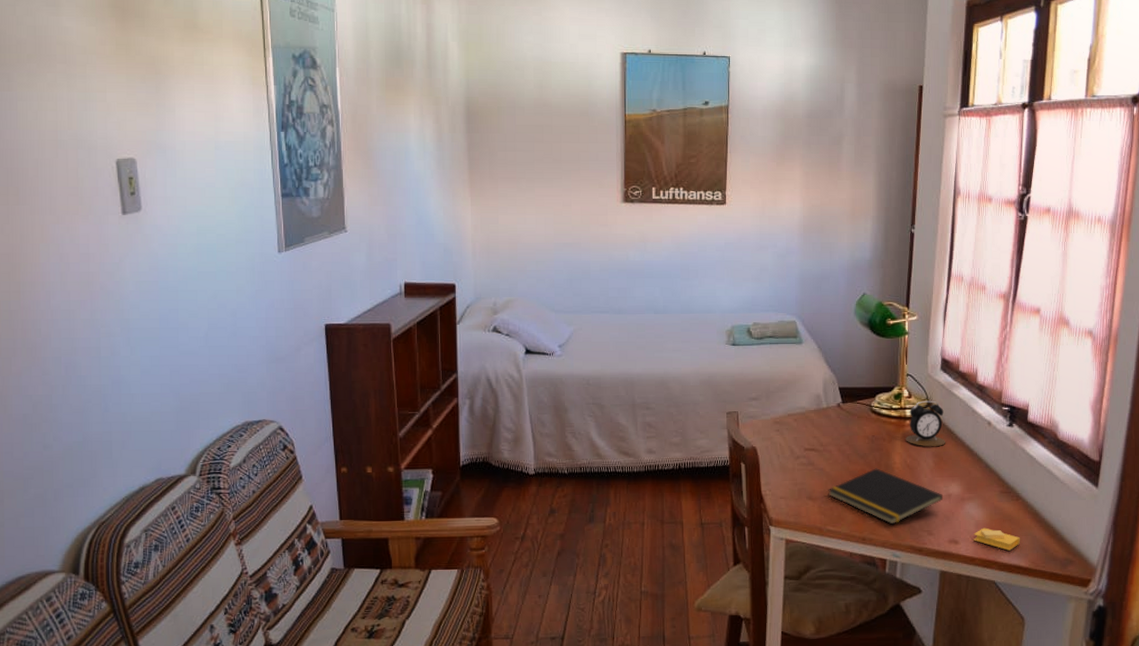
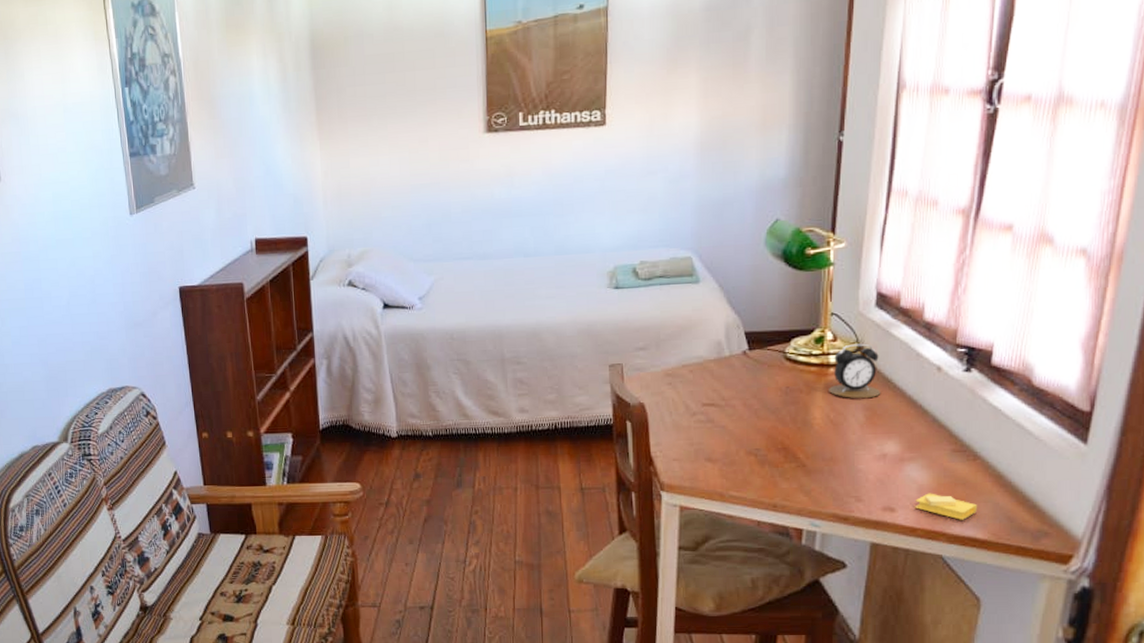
notepad: present [828,468,944,525] -> none [731,424,877,490]

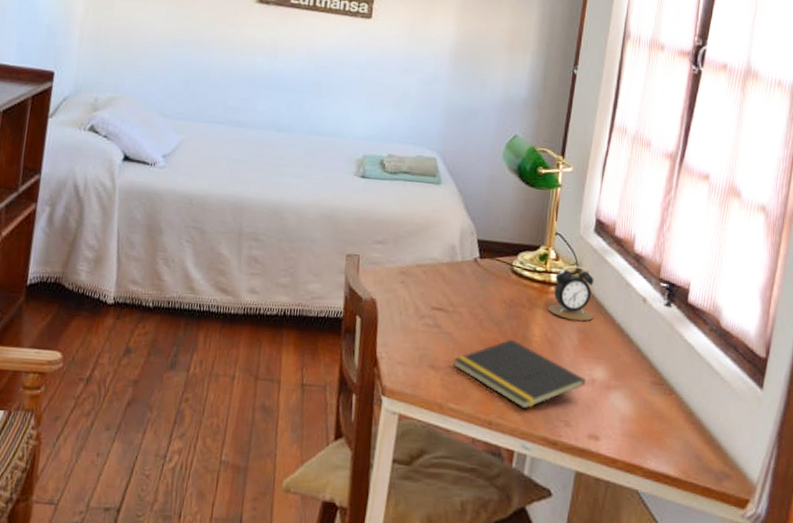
notepad: none [731,424,877,490] -> present [453,339,586,409]
sticky notes: present [915,493,978,520] -> none [617,424,672,455]

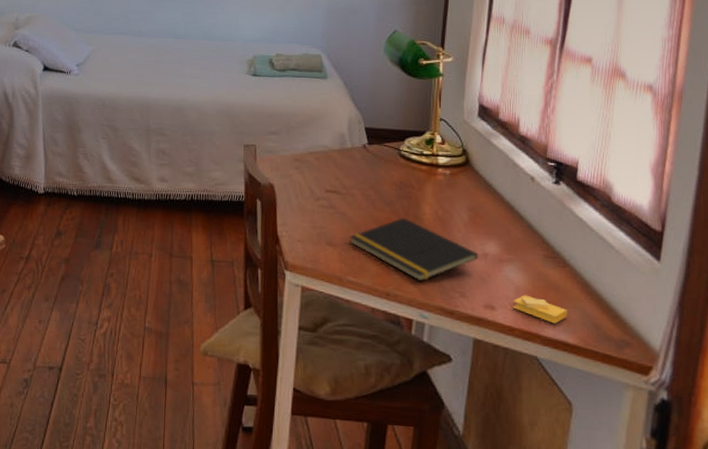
alarm clock: present [548,265,594,322] -> none [437,148,483,200]
sticky notes: none [617,424,672,455] -> present [513,294,568,324]

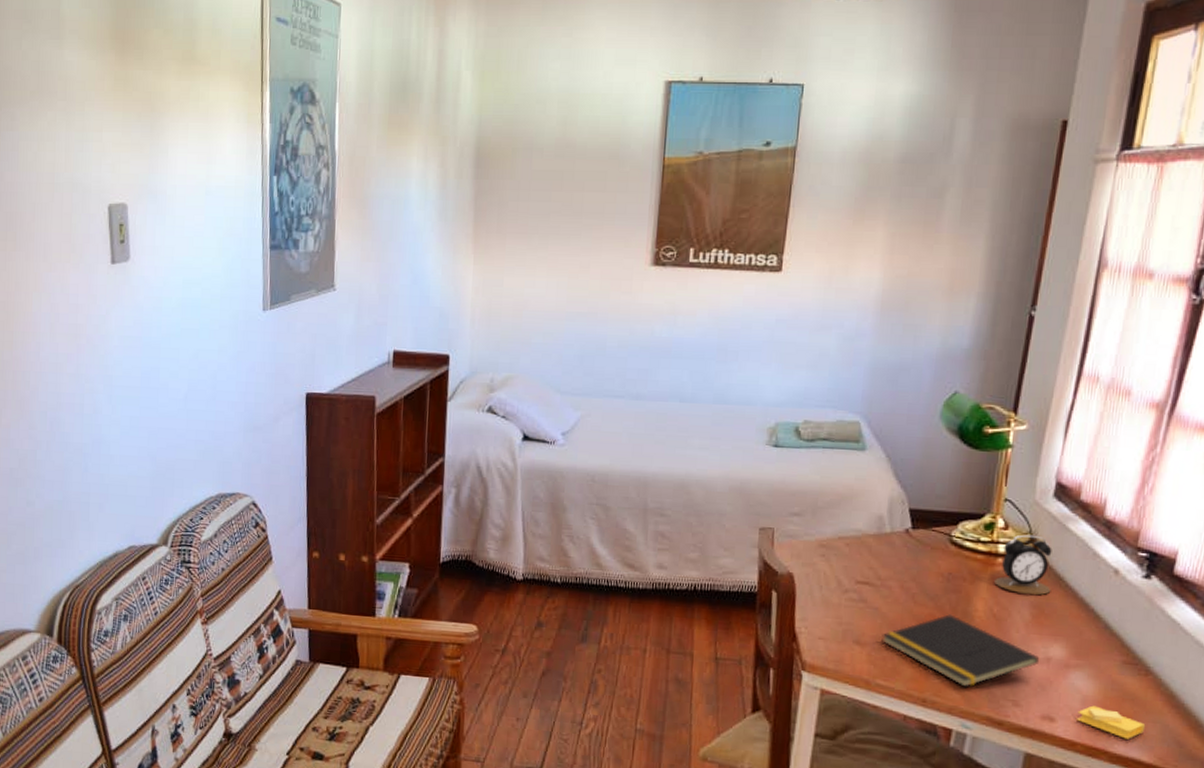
alarm clock: none [437,148,483,200] -> present [994,534,1052,596]

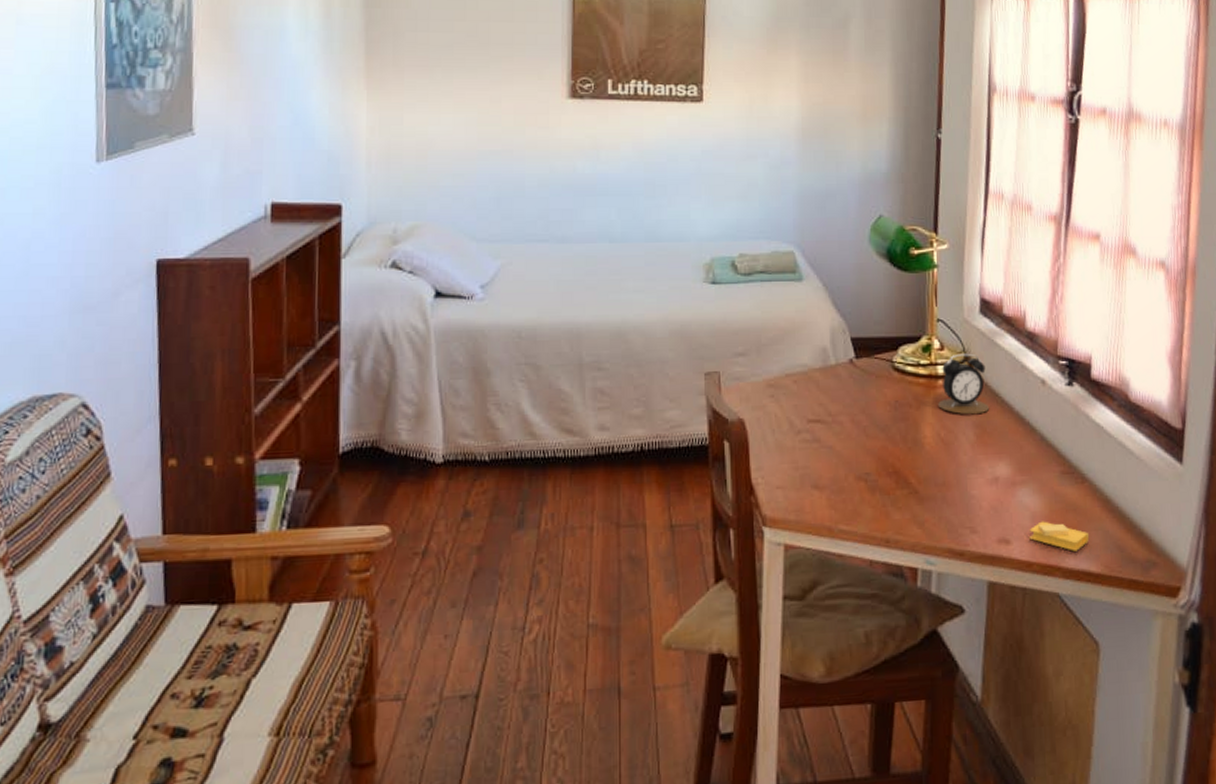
notepad: present [881,614,1040,687] -> none [839,444,989,520]

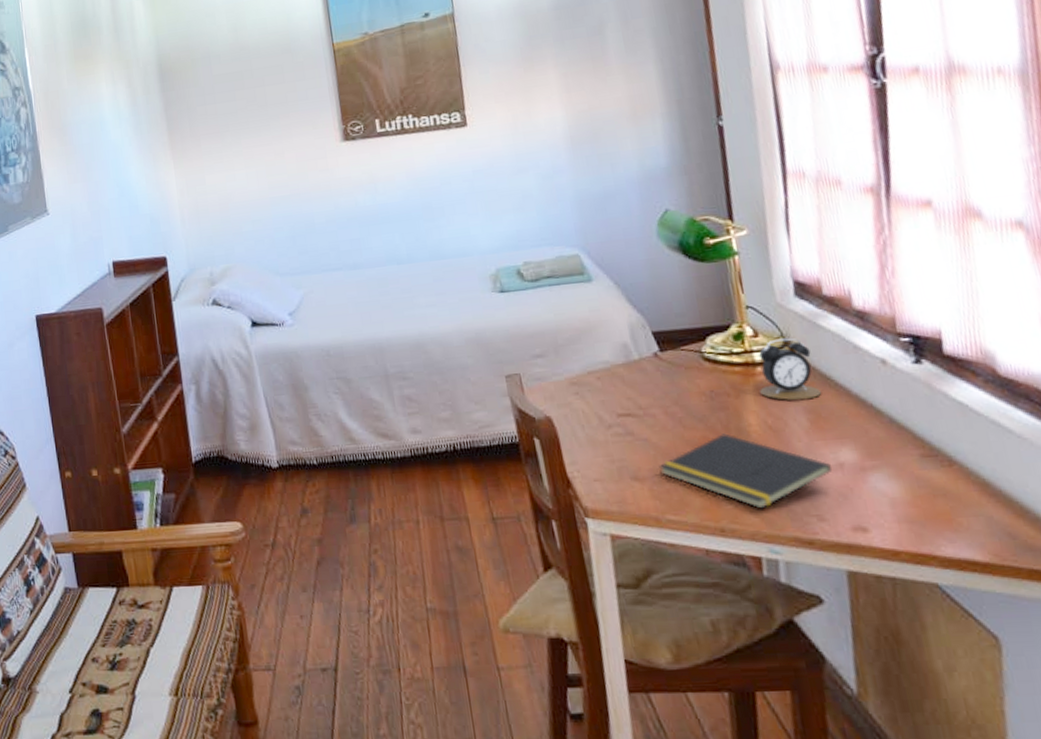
notepad: none [839,444,989,520] -> present [659,433,833,509]
sticky notes: present [1029,521,1090,552] -> none [890,507,969,539]

